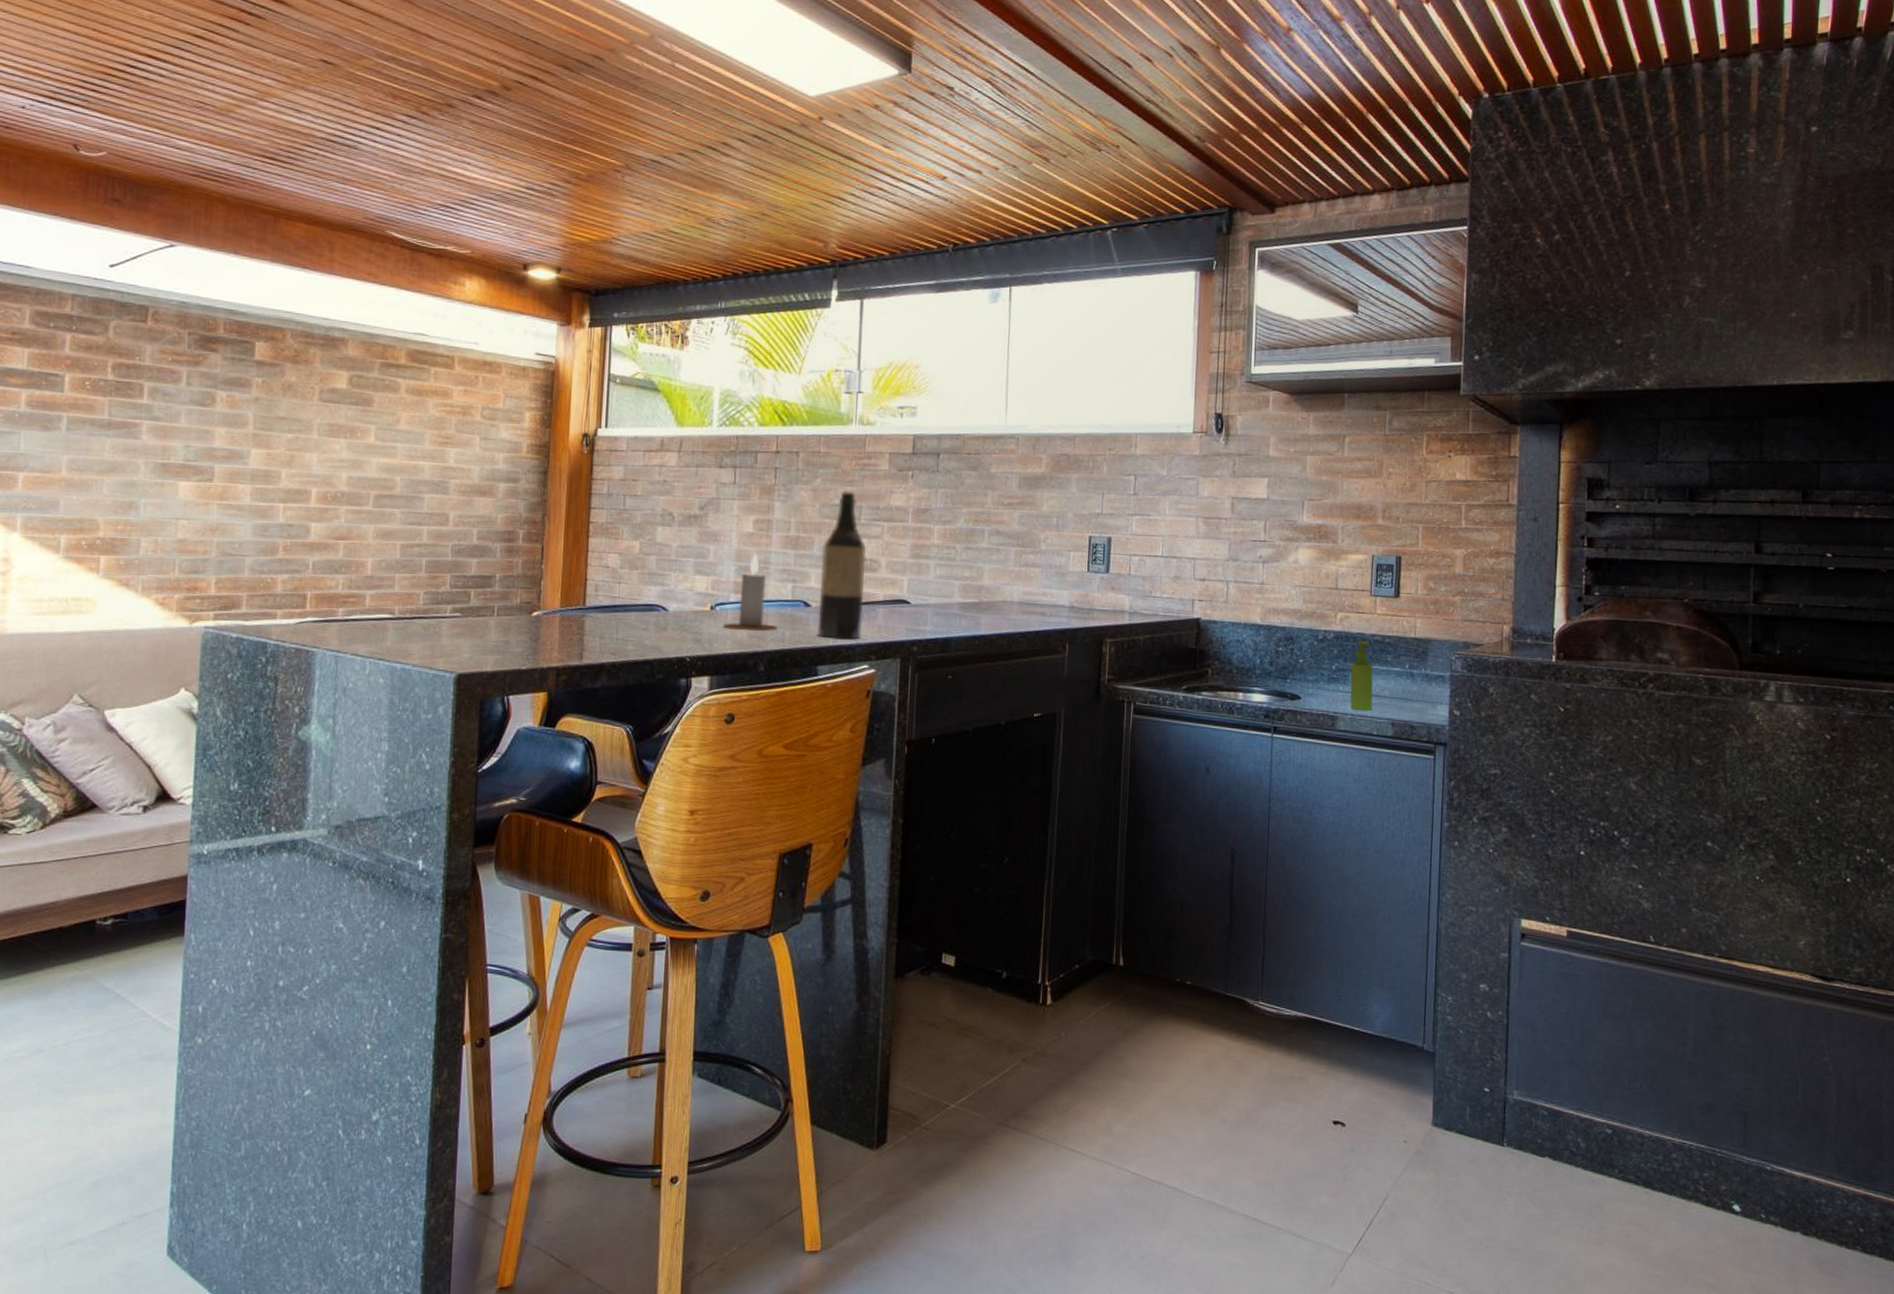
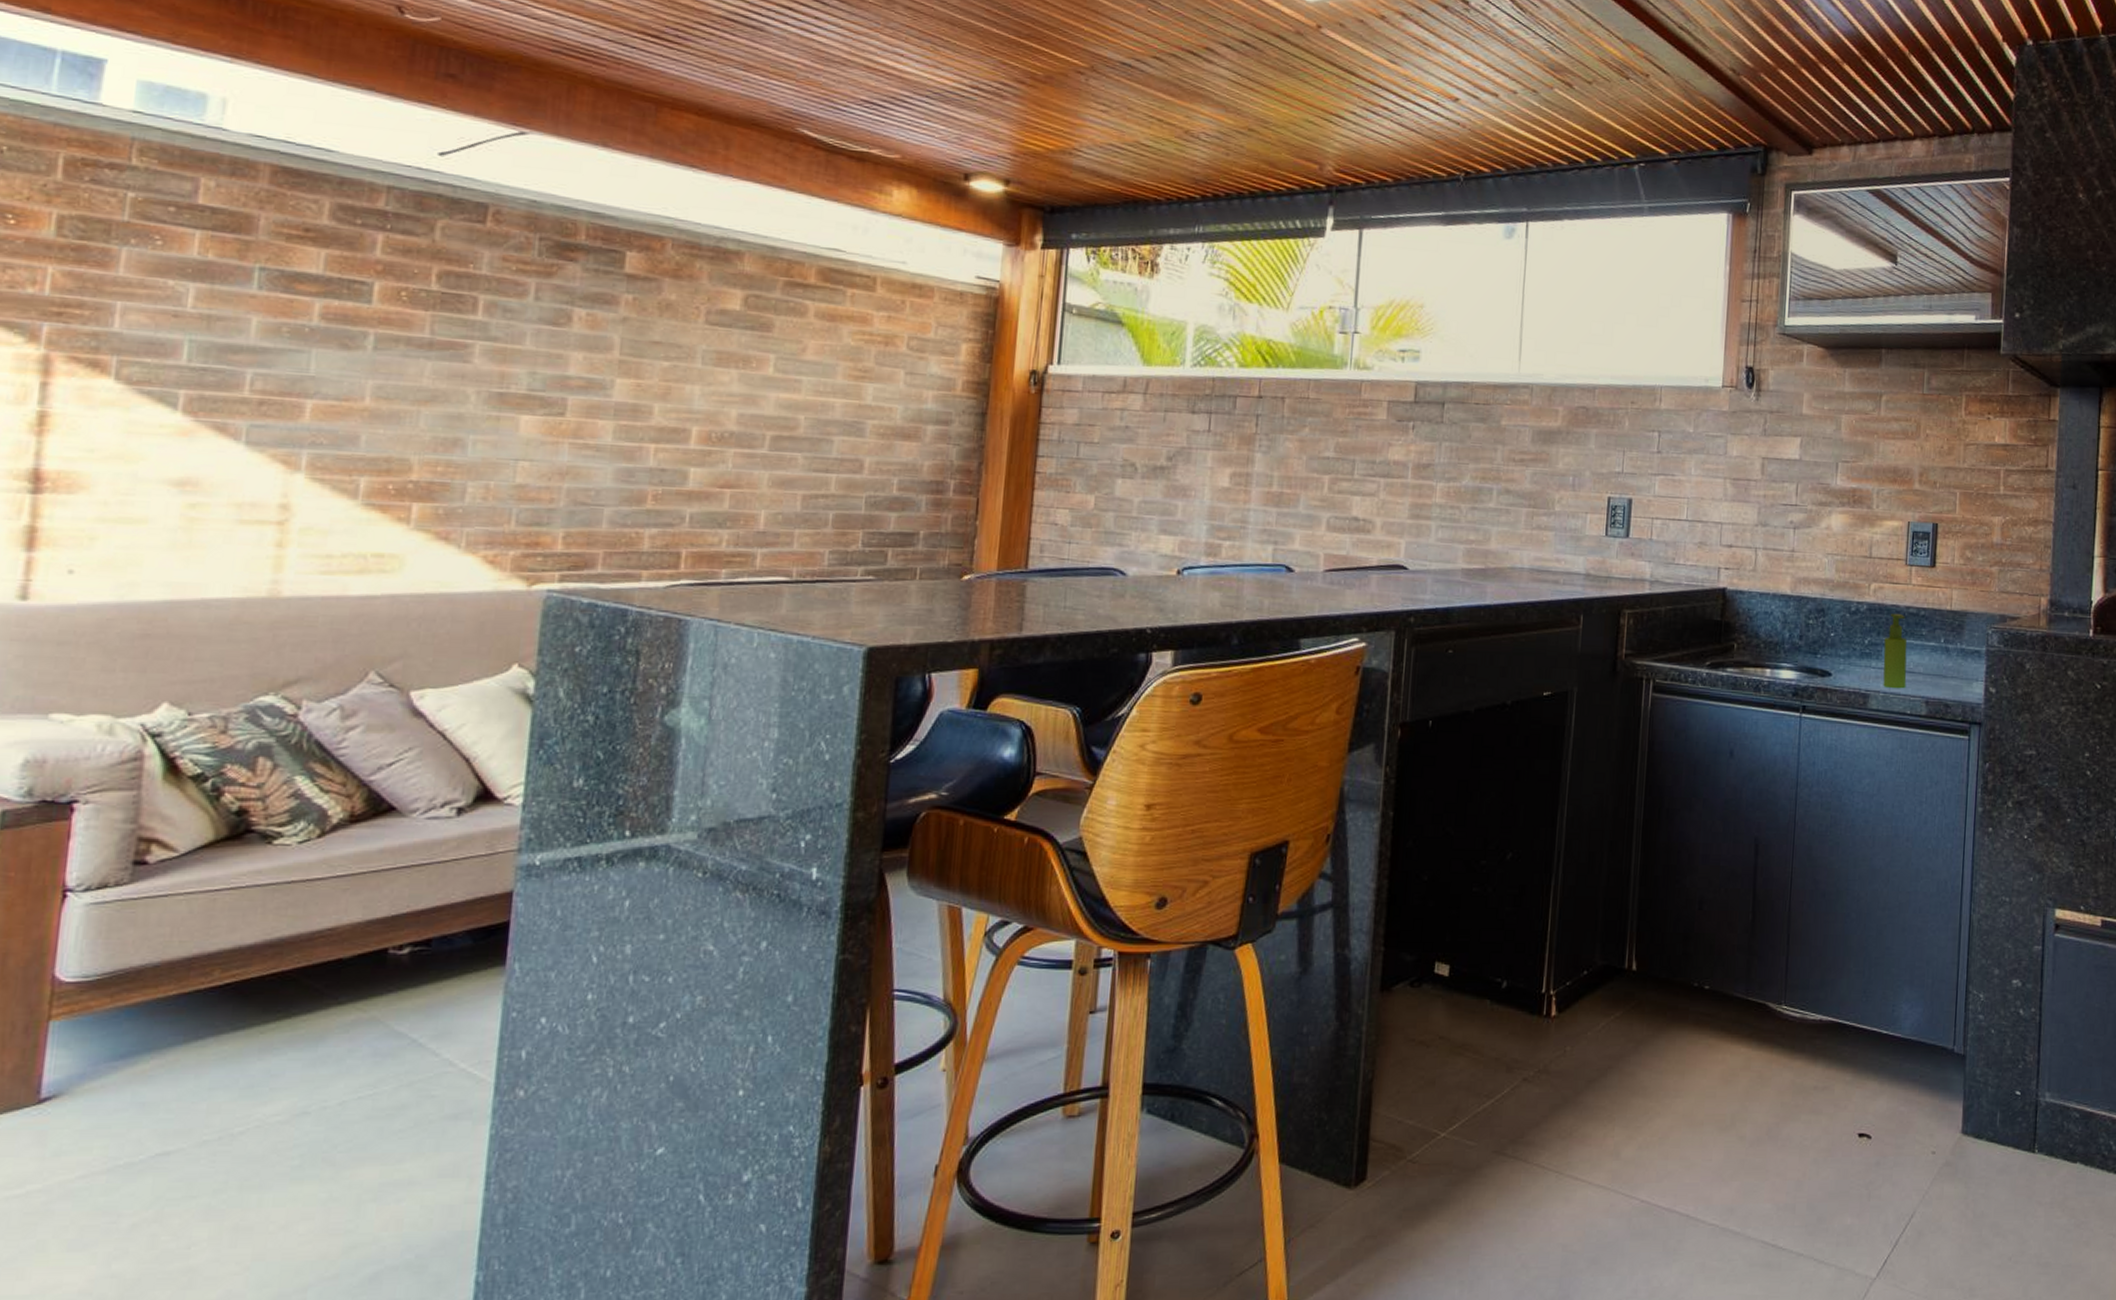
candle: present [723,553,777,632] -> none [1191,510,1255,600]
wine bottle: present [817,491,867,641] -> none [1300,443,1360,611]

